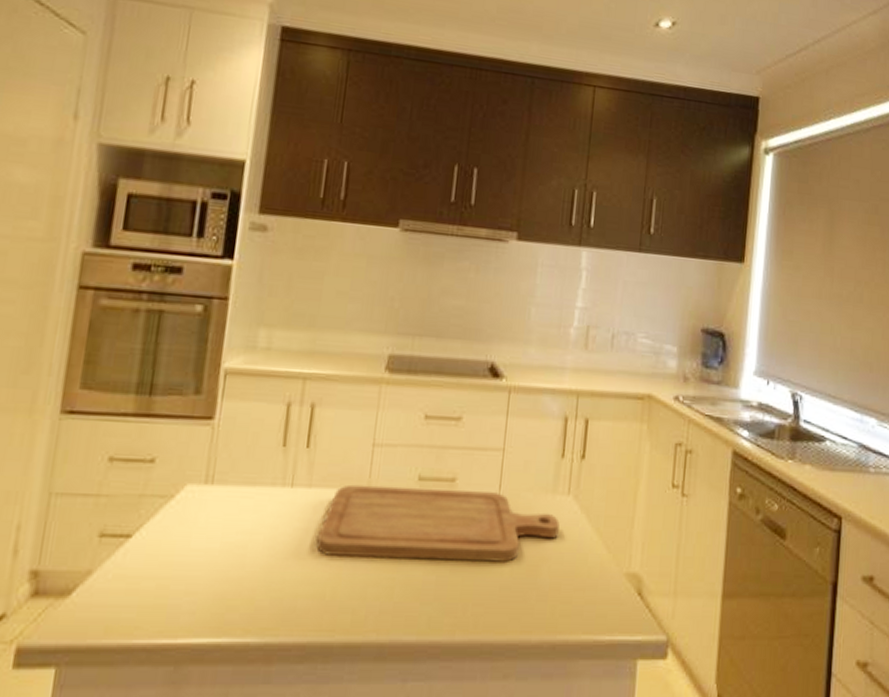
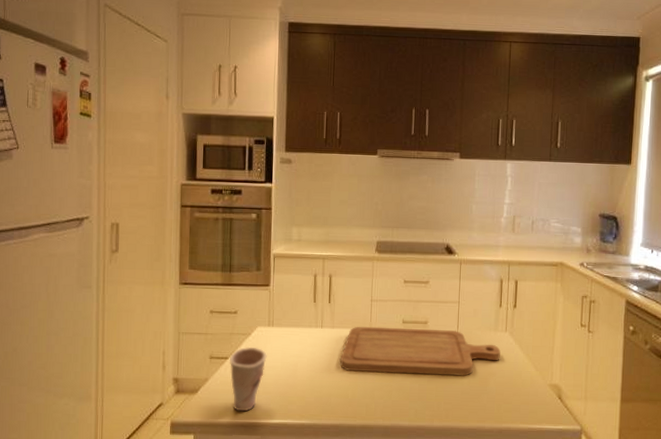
cup: none [132,516,198,626] -> present [230,346,267,412]

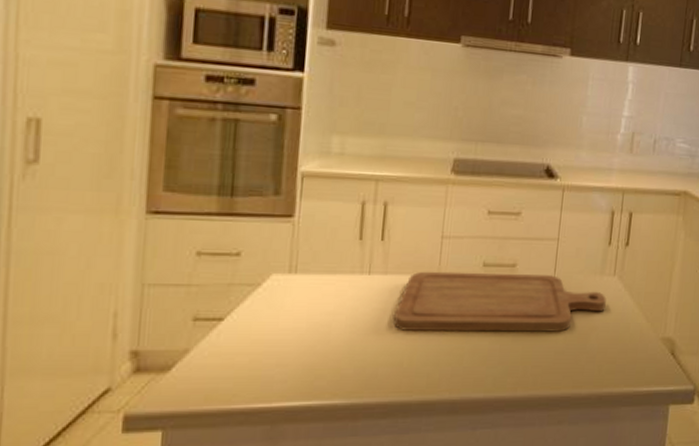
cup: present [230,346,267,412] -> none [226,302,285,394]

